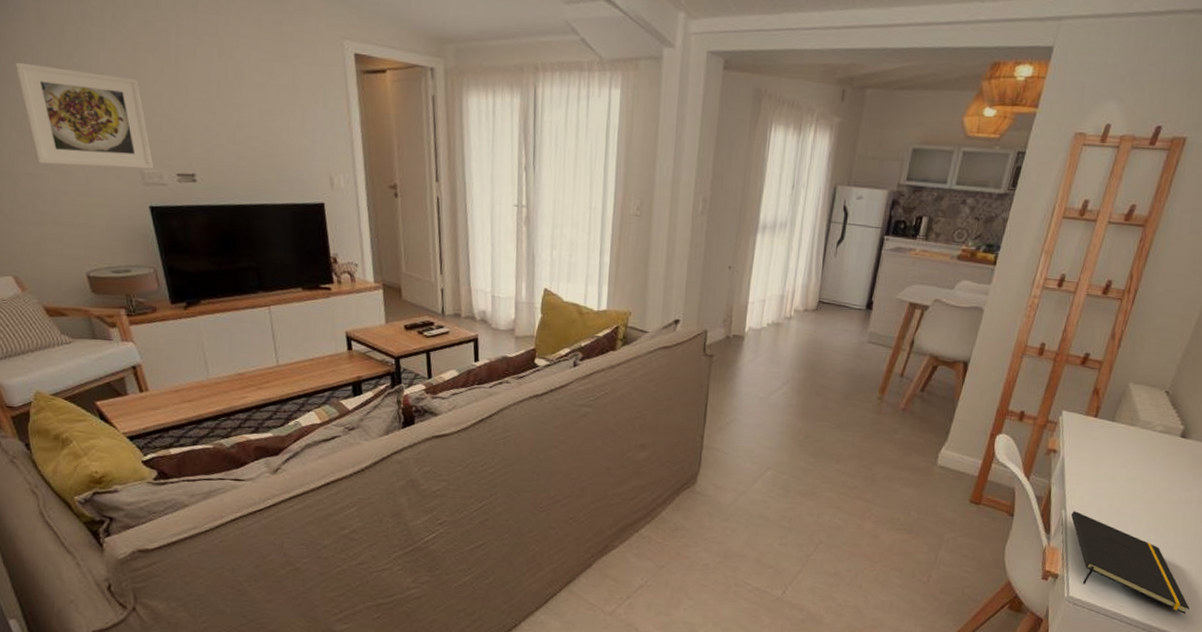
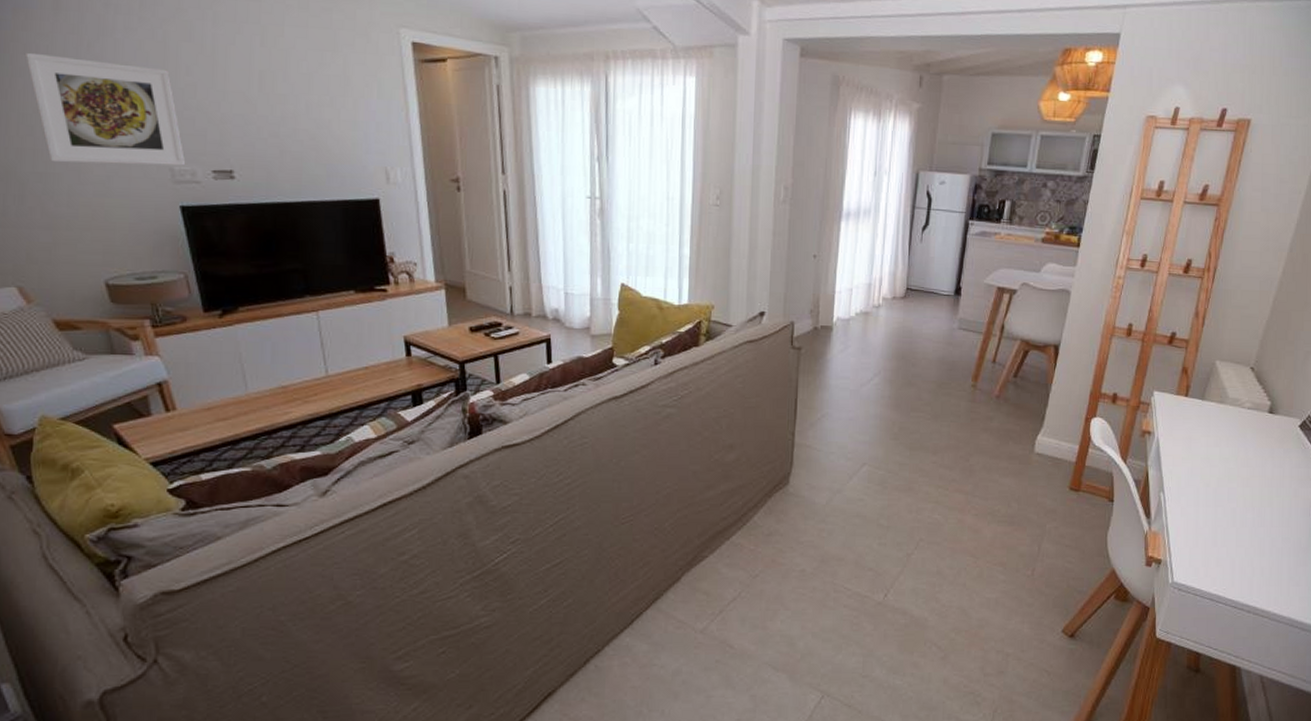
notepad: present [1071,511,1190,614] -> none [1169,493,1291,593]

